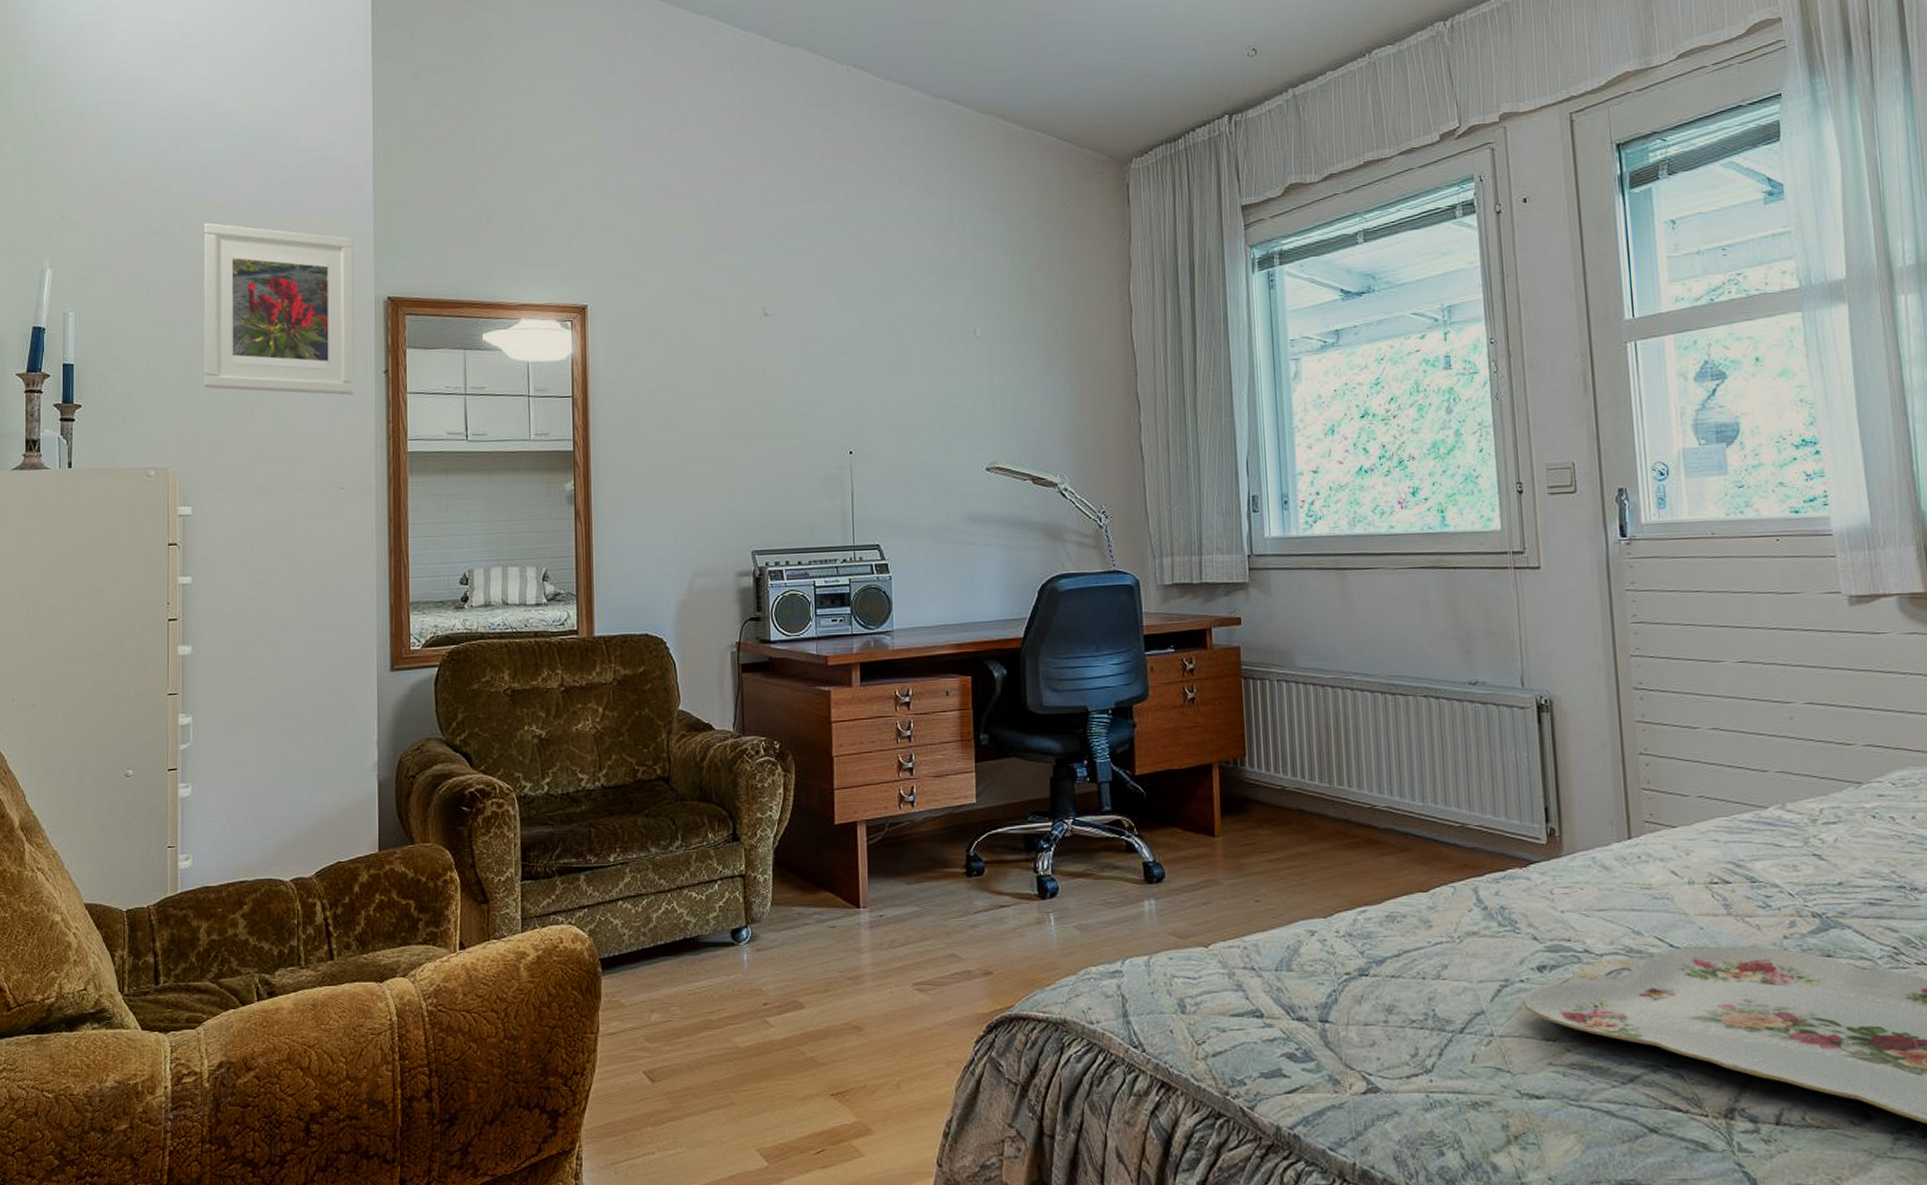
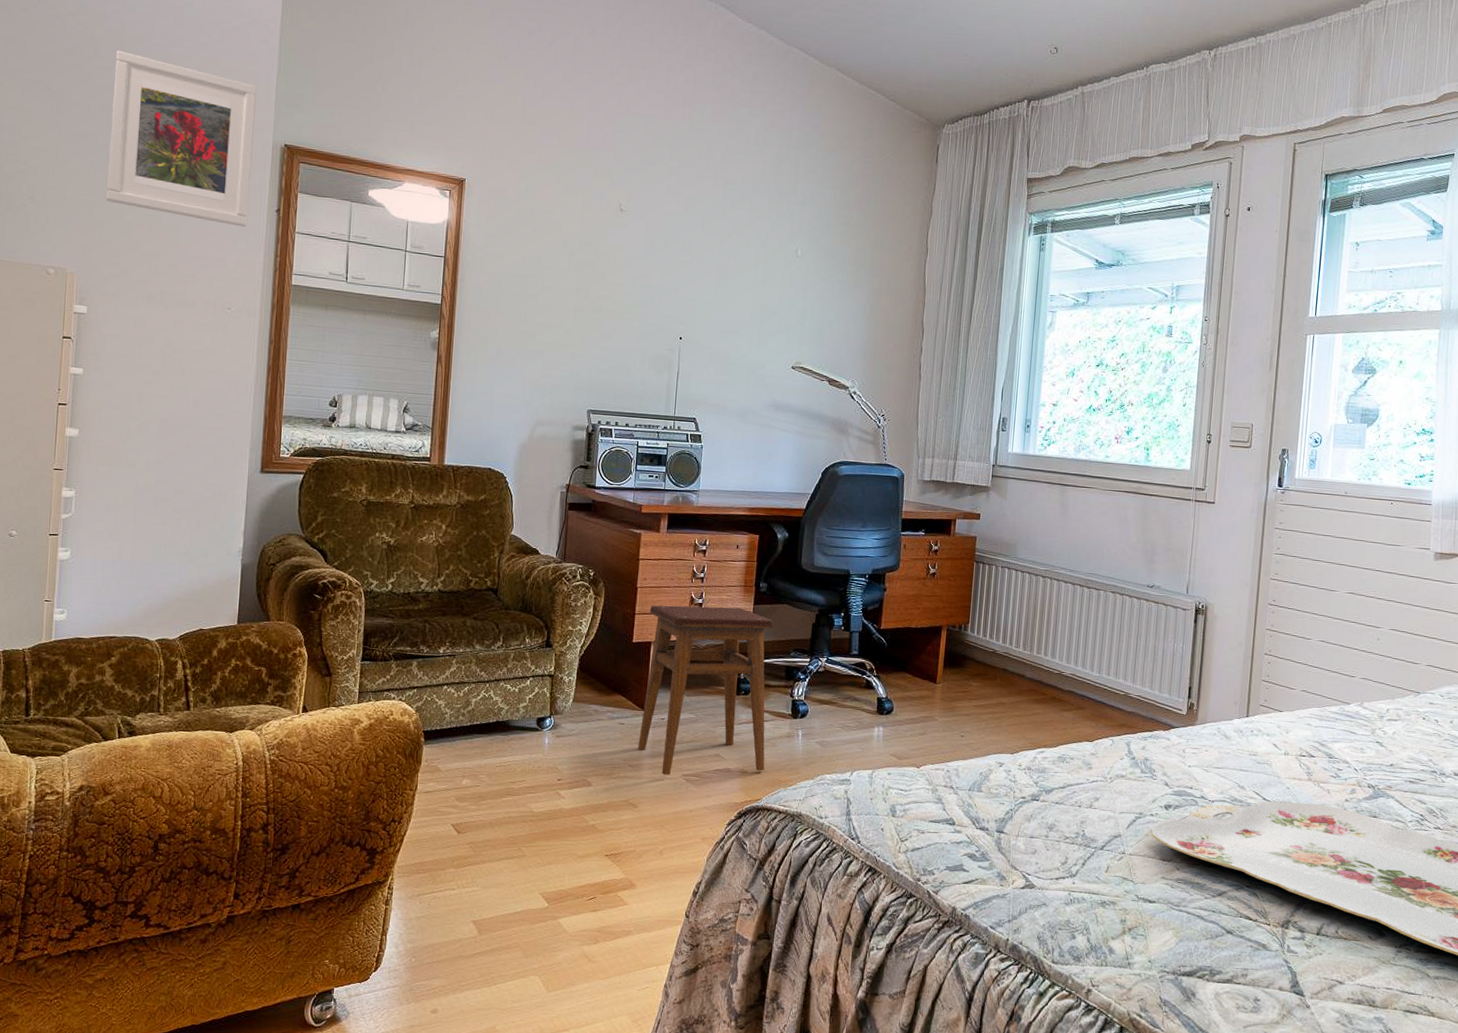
stool: none [850,768,1013,986] -> present [638,605,774,775]

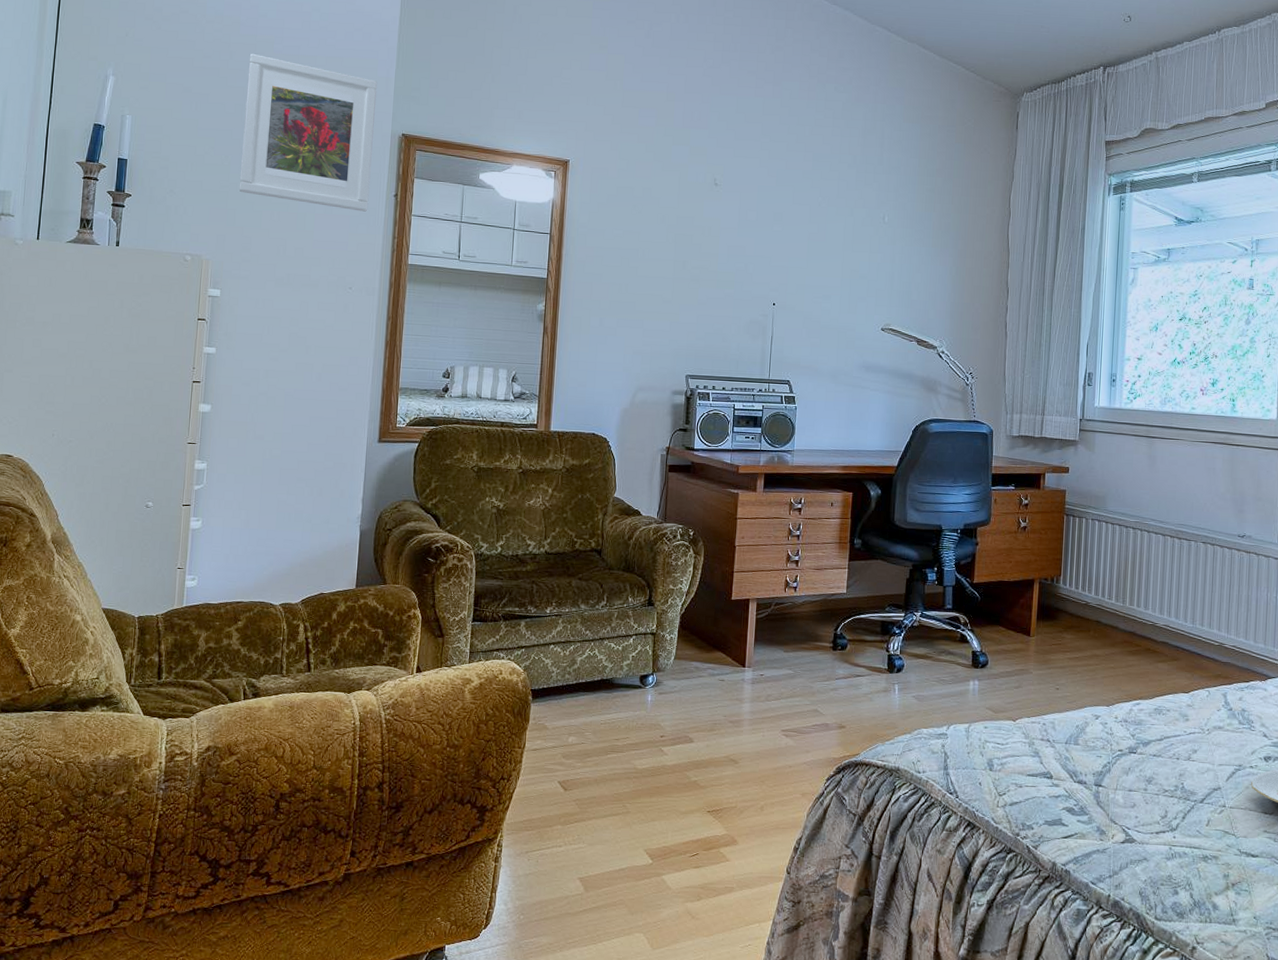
stool: present [638,605,774,775] -> none [738,563,869,731]

